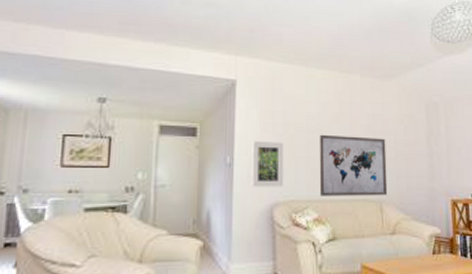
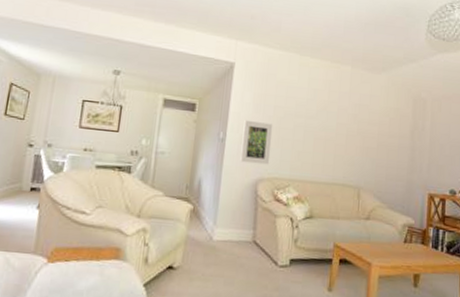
wall art: present [319,134,388,196] -> none [301,119,370,183]

